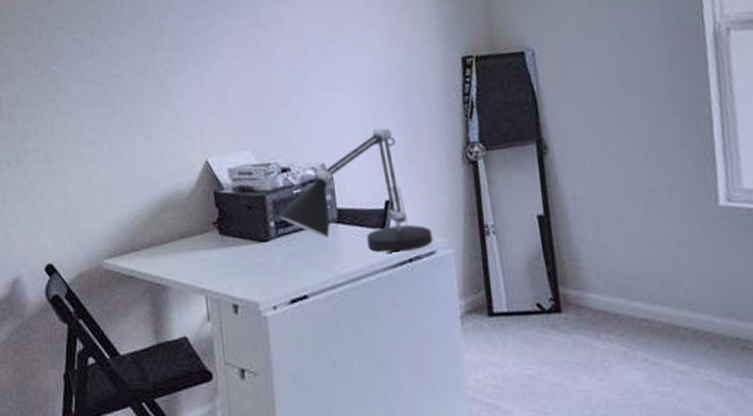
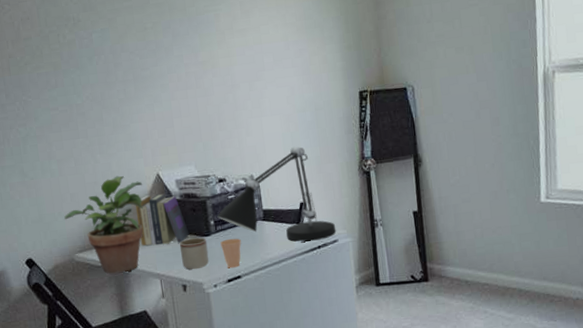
potted plant: none [93,162,187,288] -> present [64,175,143,274]
books: none [178,186,244,253] -> present [135,194,190,246]
mug: none [230,243,268,286] -> present [179,237,209,270]
cup: none [282,245,309,285] -> present [220,238,241,269]

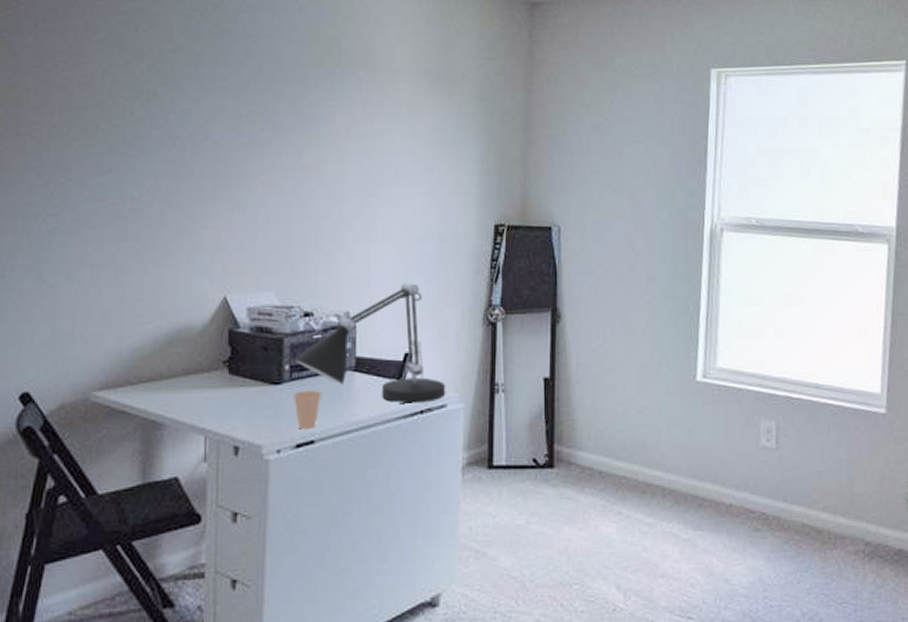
potted plant: present [64,175,143,274] -> none [87,294,202,424]
books: present [135,194,190,246] -> none [186,324,255,390]
mug: present [179,237,209,270] -> none [238,385,276,428]

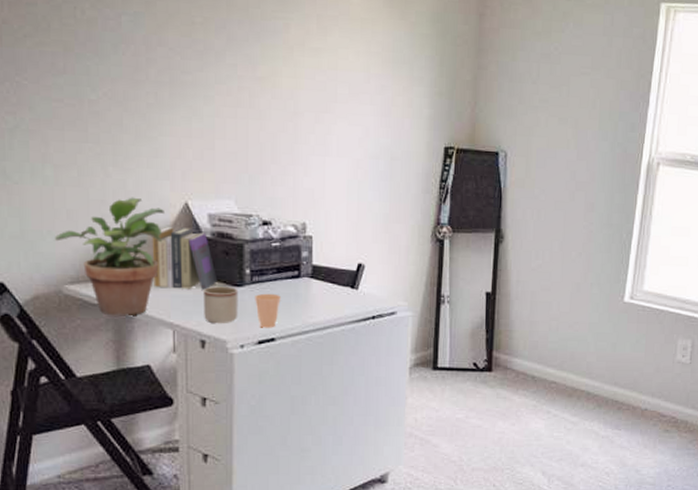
potted plant: none [87,294,202,424] -> present [55,197,164,316]
books: none [186,324,255,390] -> present [152,227,218,290]
mug: none [238,385,276,428] -> present [203,286,238,324]
desk lamp: present [295,282,446,403] -> none [255,197,396,310]

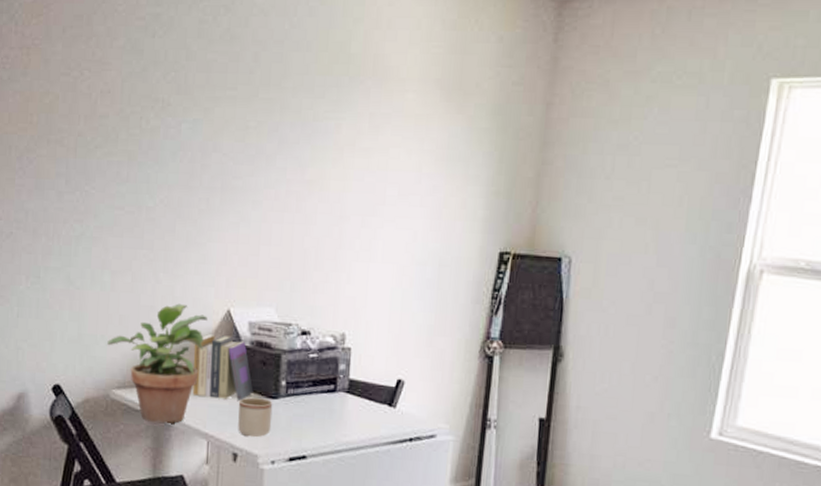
cup: present [255,293,281,328] -> none [289,407,315,445]

